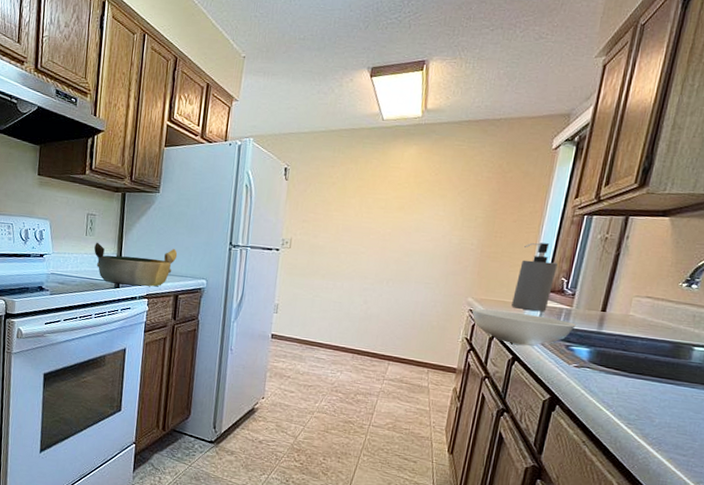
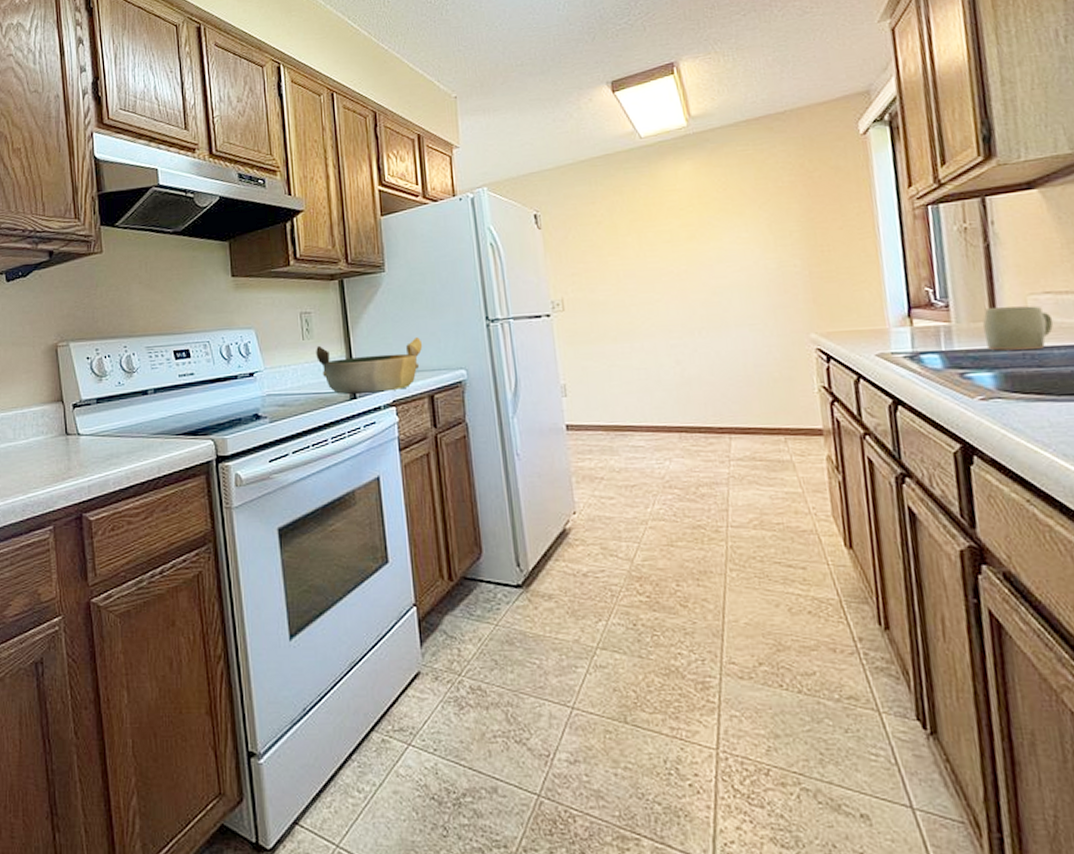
bowl: present [472,308,576,346] -> none [820,340,964,384]
soap dispenser: present [512,243,558,311] -> none [863,248,918,337]
mug: none [592,301,646,338] -> present [982,305,1054,351]

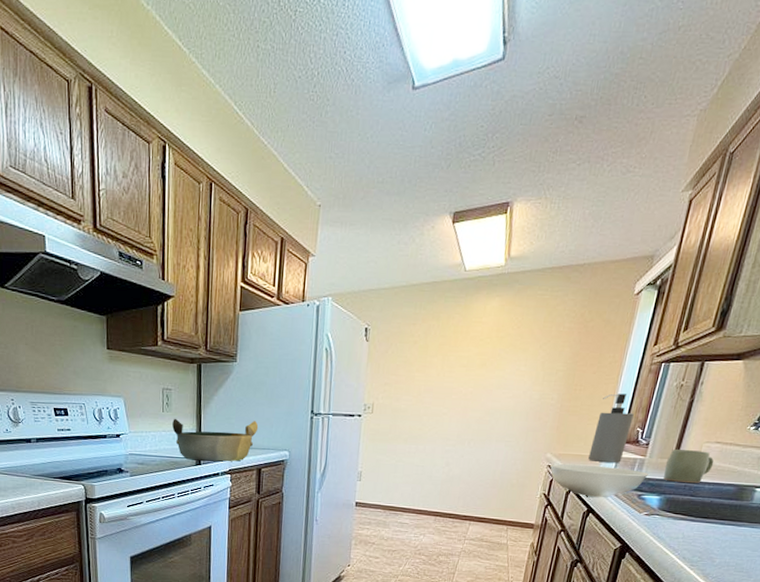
bowl: none [820,340,964,384] -> present [550,463,649,497]
soap dispenser: none [863,248,918,337] -> present [588,393,634,463]

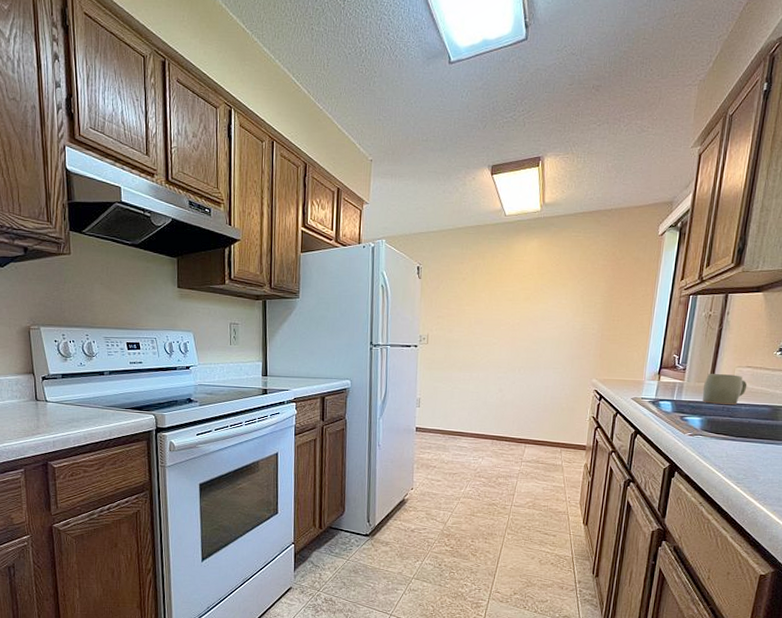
cooking pot: present [172,418,259,462] -> none [239,350,321,391]
bowl: present [550,463,649,497] -> none [596,388,688,419]
soap dispenser: present [588,393,634,463] -> none [631,323,669,387]

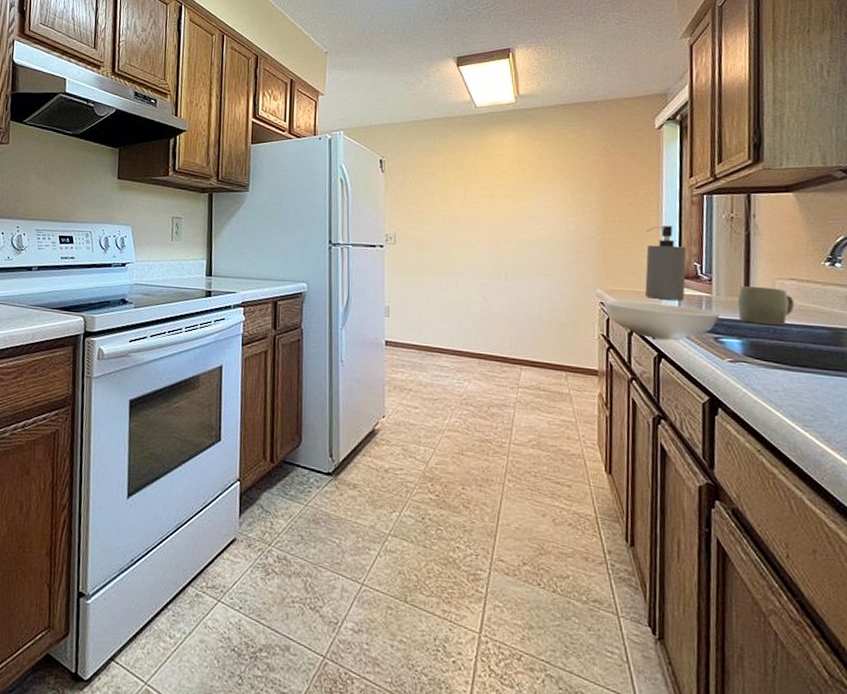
bowl: none [596,388,688,419] -> present [603,300,720,340]
soap dispenser: none [631,323,669,387] -> present [645,226,687,300]

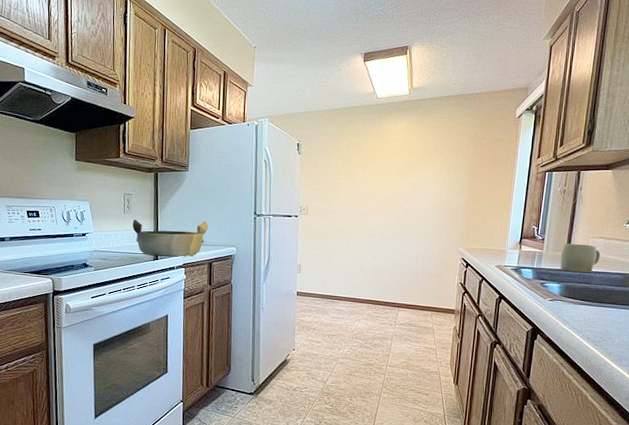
cooking pot: none [181,247,273,294] -> present [132,219,209,257]
bowl: present [603,300,720,340] -> none [463,256,547,285]
soap dispenser: present [645,226,687,300] -> none [495,197,528,255]

